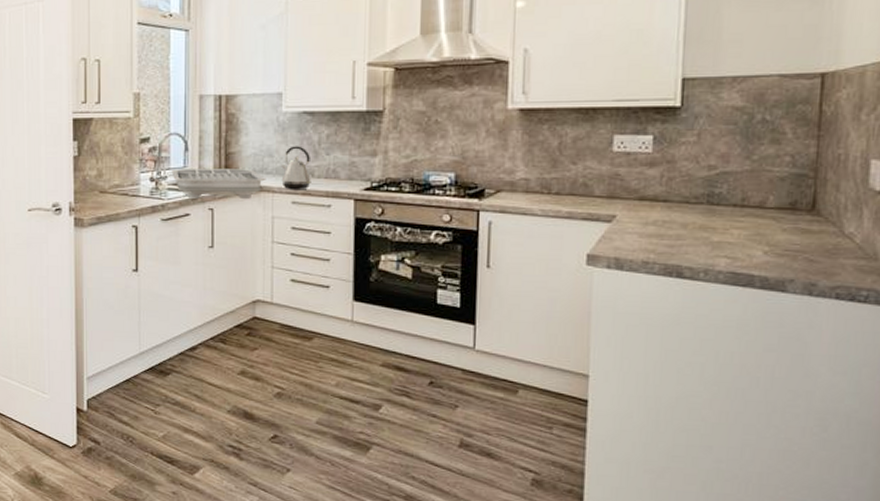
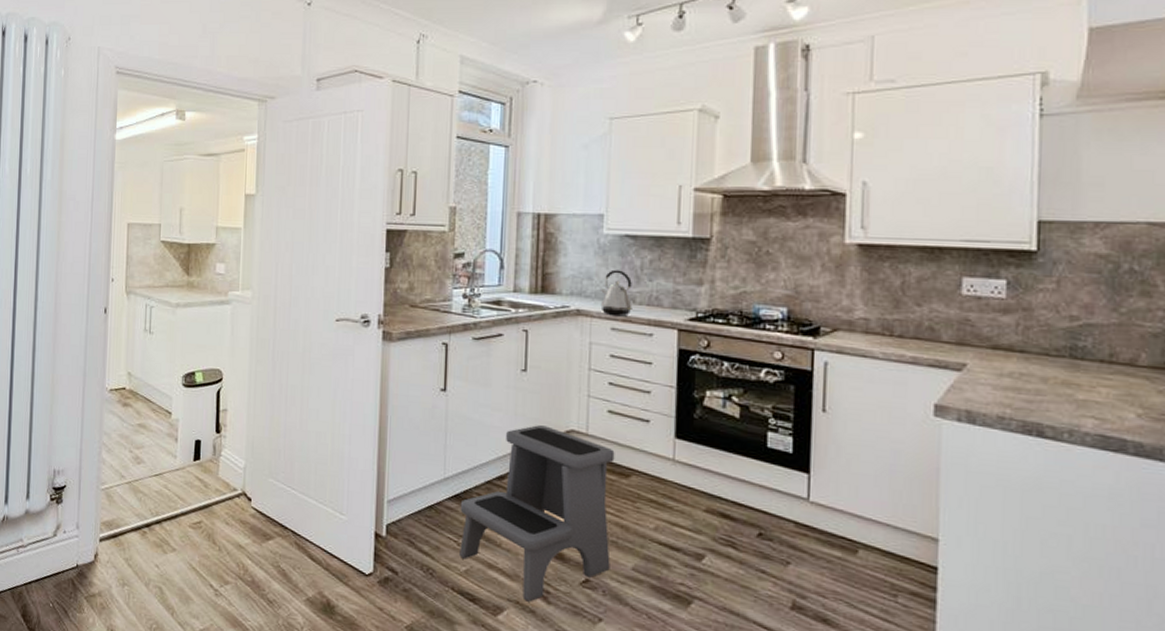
step stool: none [155,298,298,459] -> present [459,425,615,602]
dish rack: present [171,169,266,199] -> none [485,286,585,322]

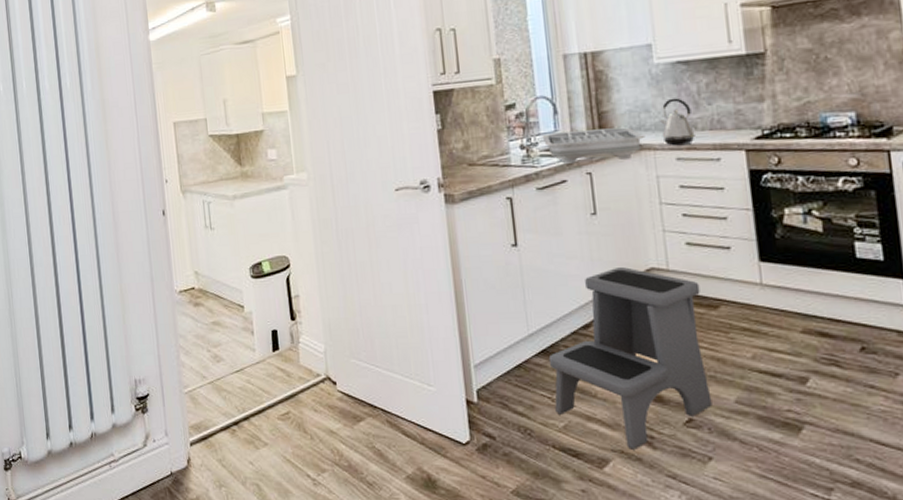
dish rack: none [485,286,585,322] -> present [542,127,645,164]

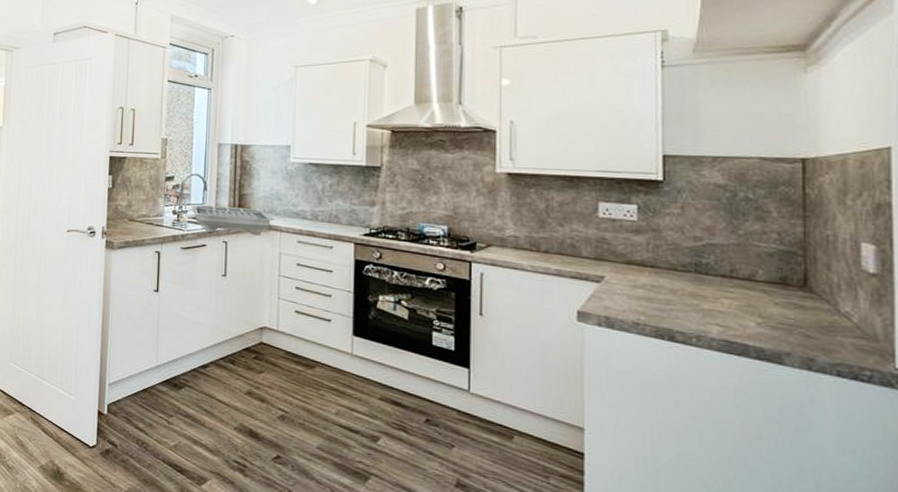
step stool: present [548,267,712,450] -> none [169,322,302,474]
kettle: present [659,98,695,146] -> none [287,192,315,231]

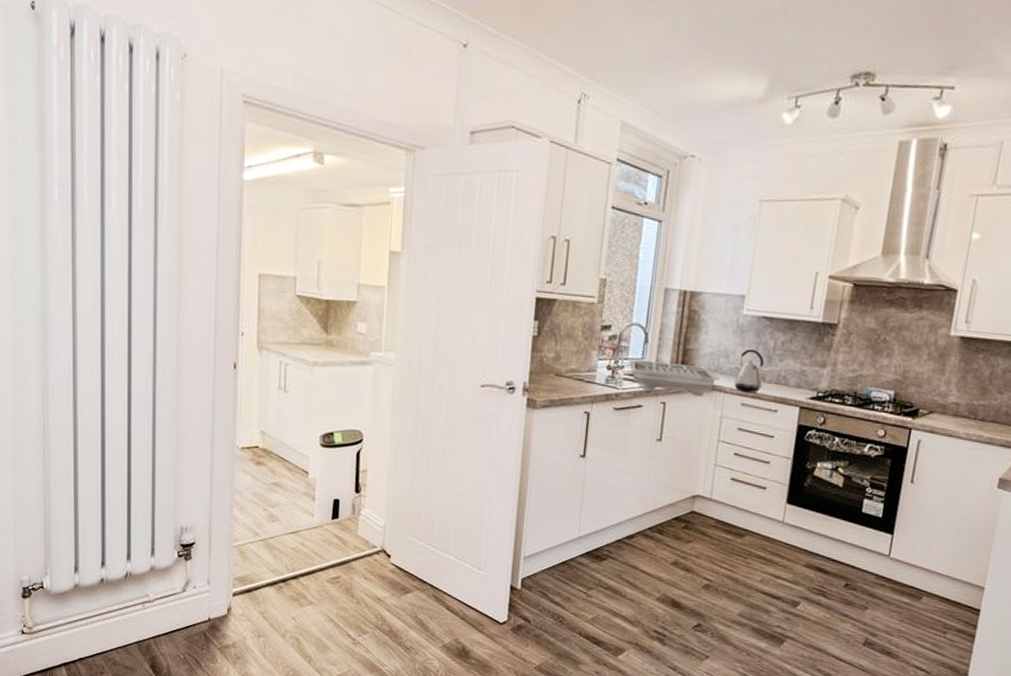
kettle: none [287,192,315,231] -> present [734,349,764,393]

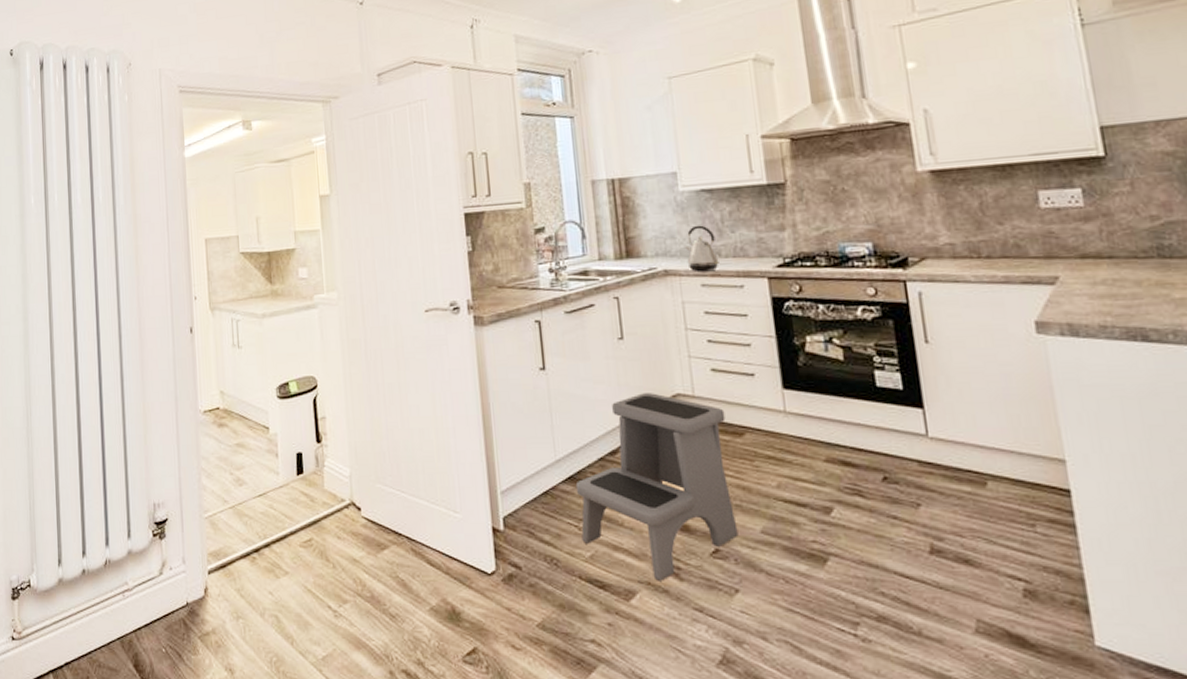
step stool: none [588,490,734,644] -> present [575,393,739,581]
dish rack: present [629,359,720,397] -> none [570,253,671,288]

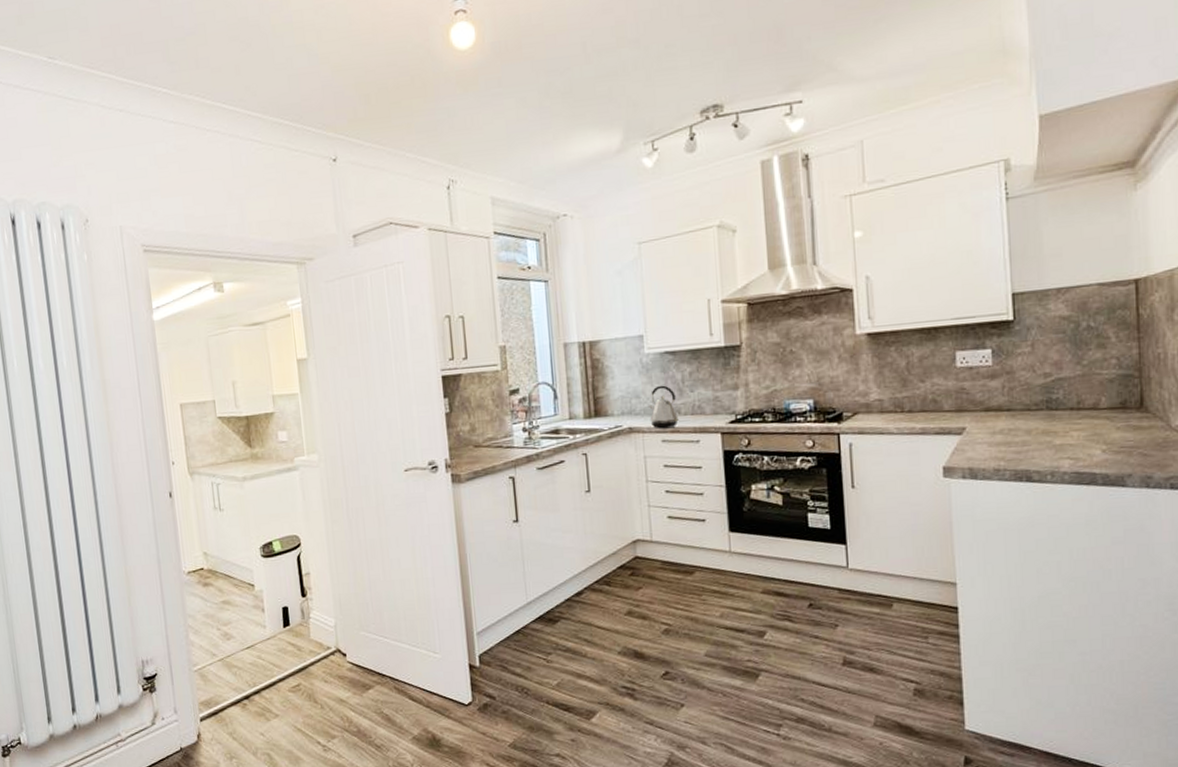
step stool: present [575,393,739,581] -> none [544,539,686,701]

